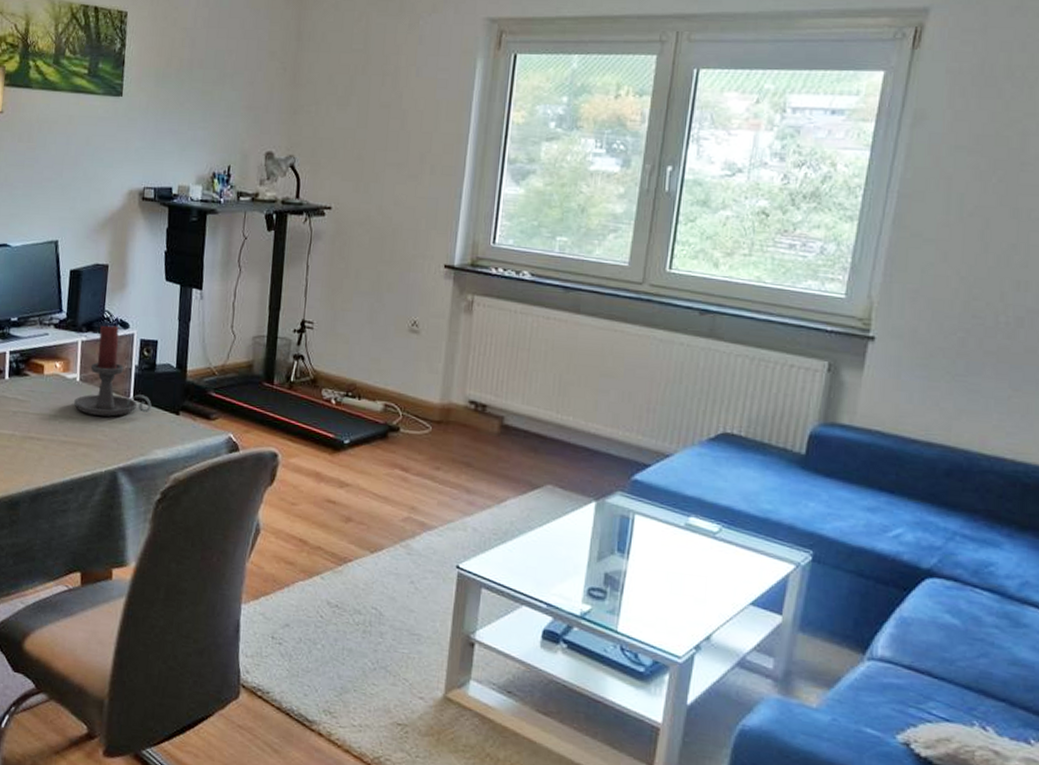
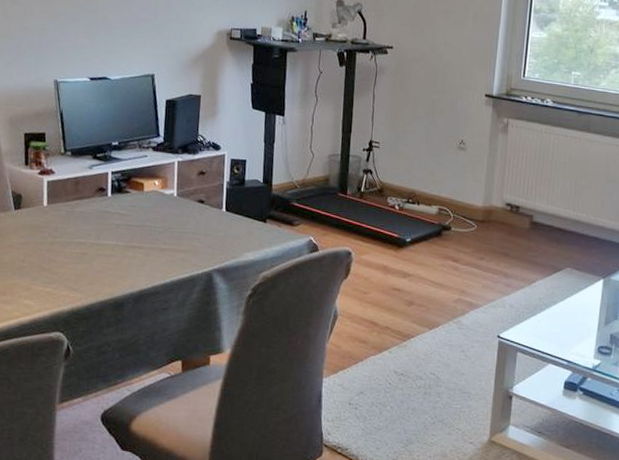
candle holder: present [73,324,152,417] -> none [171,146,242,226]

